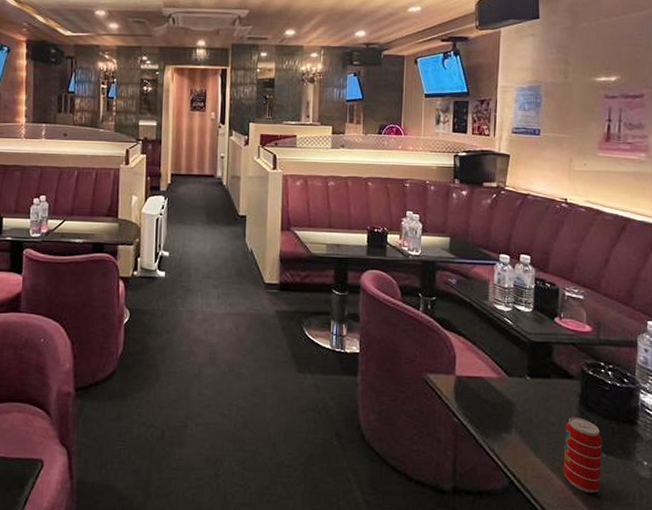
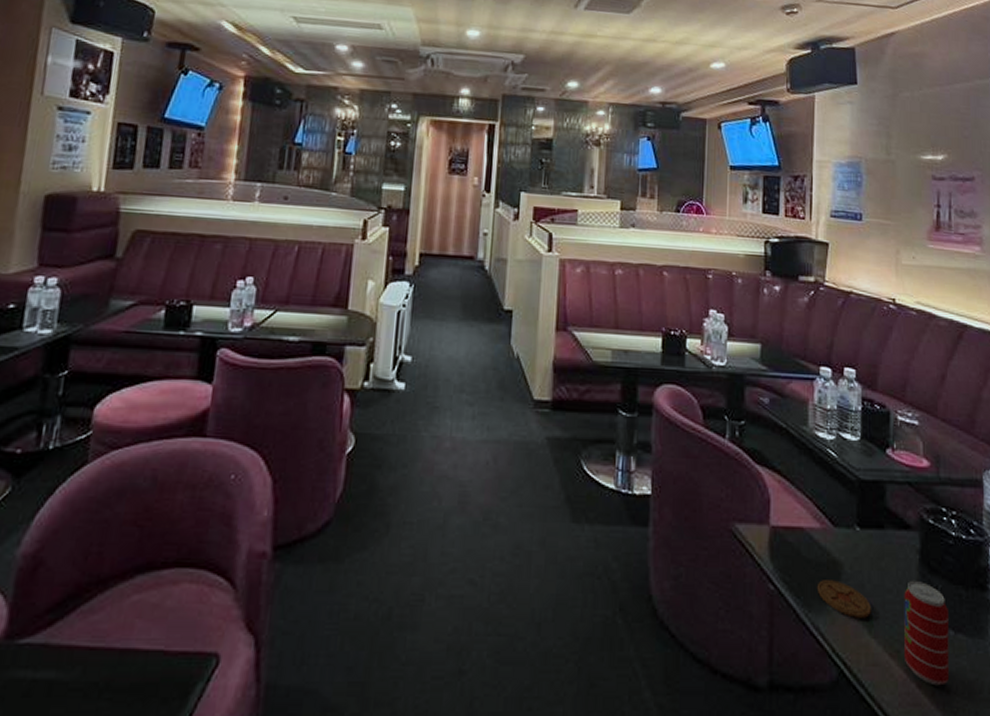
coaster: none [493,415,538,444] -> present [817,580,872,618]

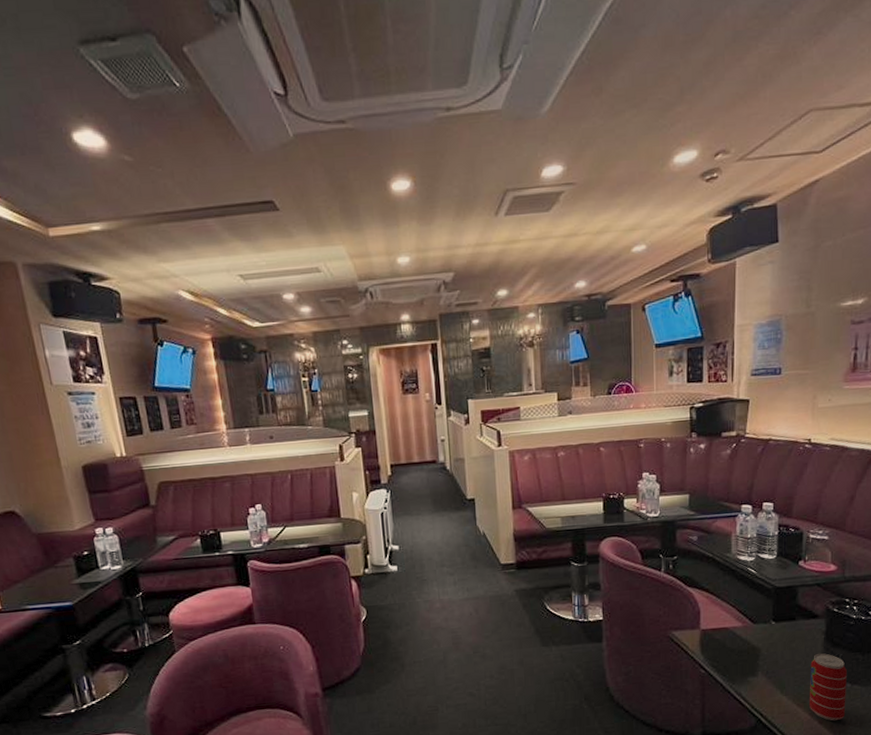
coaster: present [817,580,872,618] -> none [739,660,784,684]

